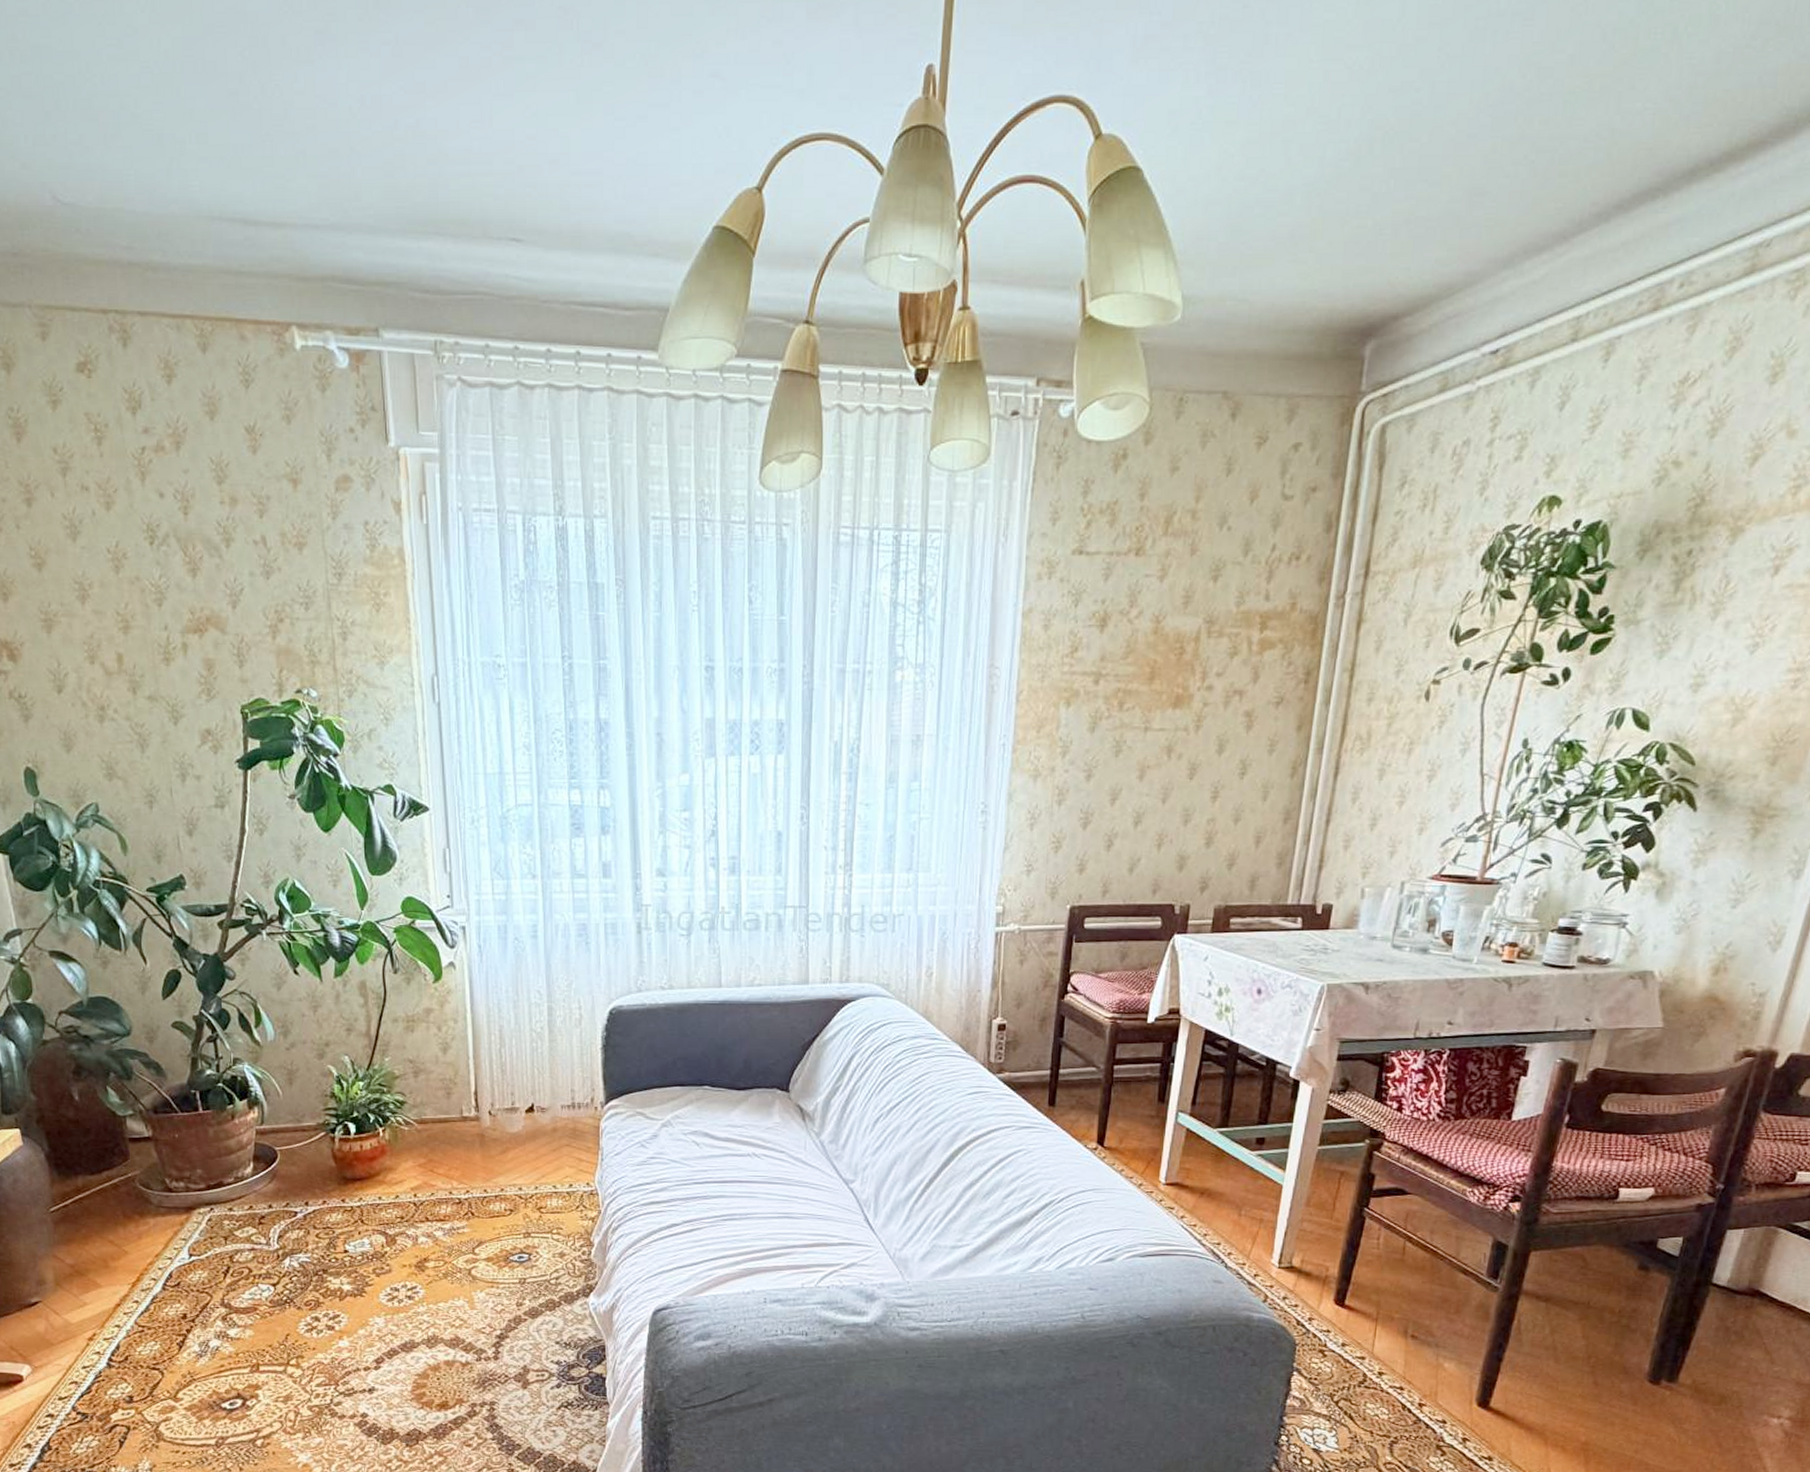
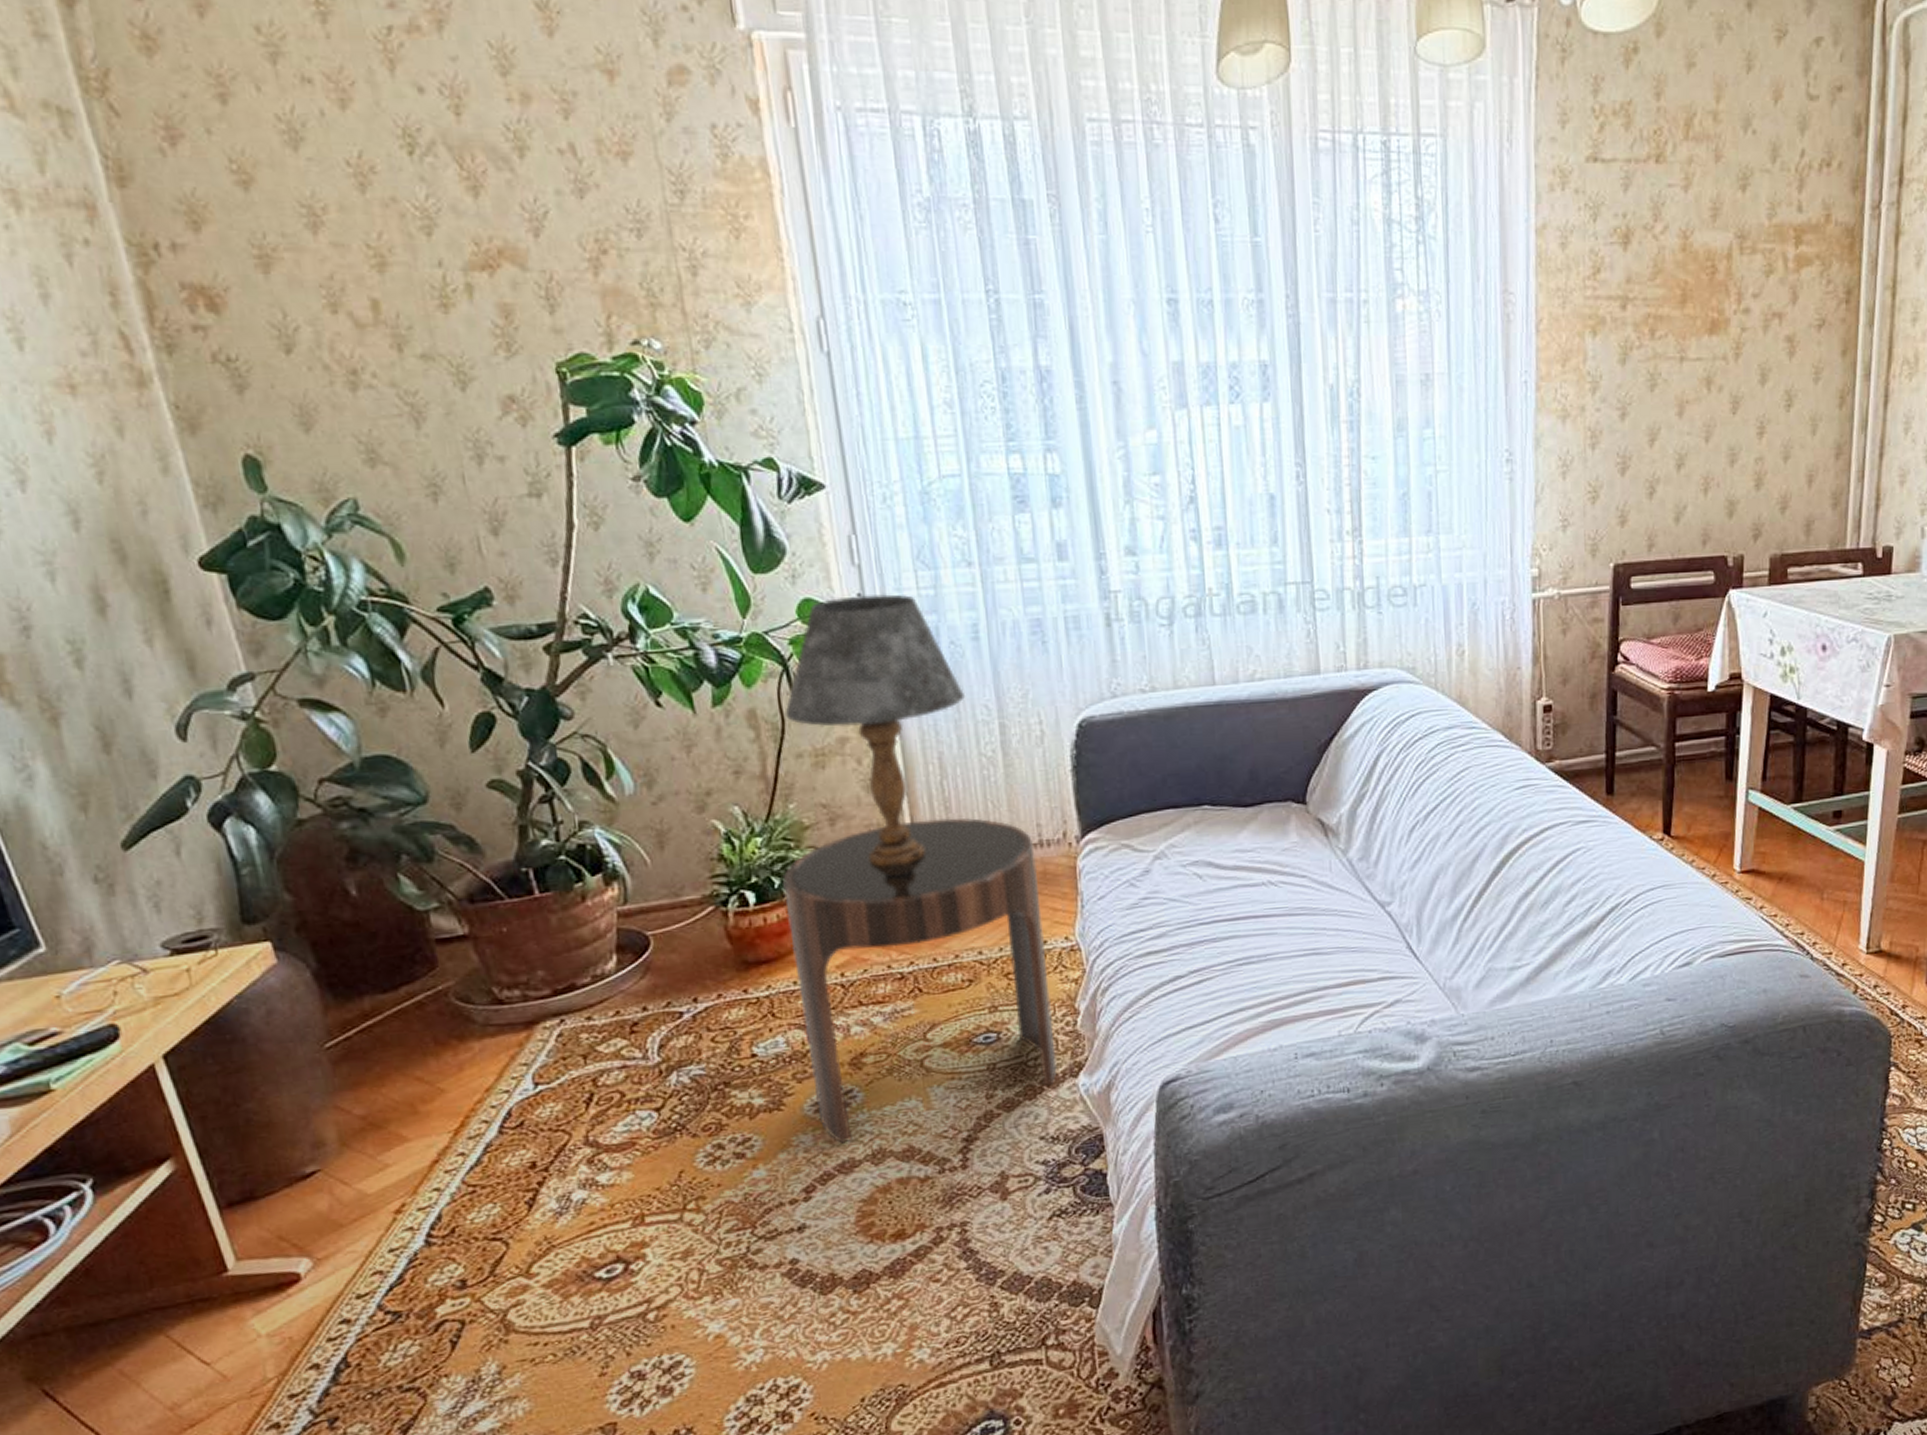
side table: none [376,1079,573,1328] -> present [782,817,1057,1144]
table lamp: none [387,897,524,1113] -> present [785,594,966,867]

